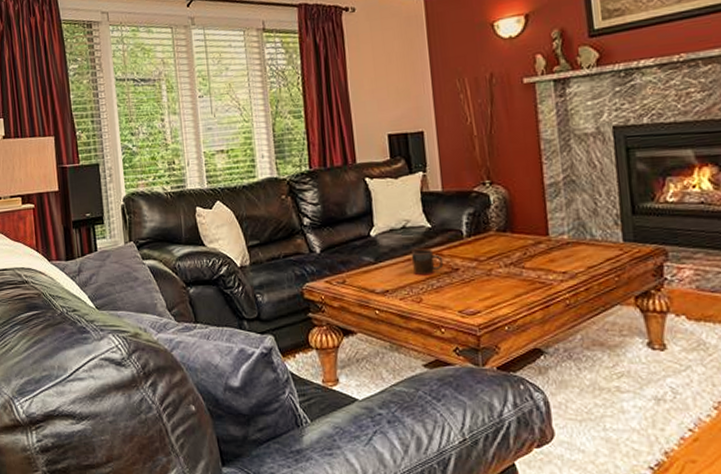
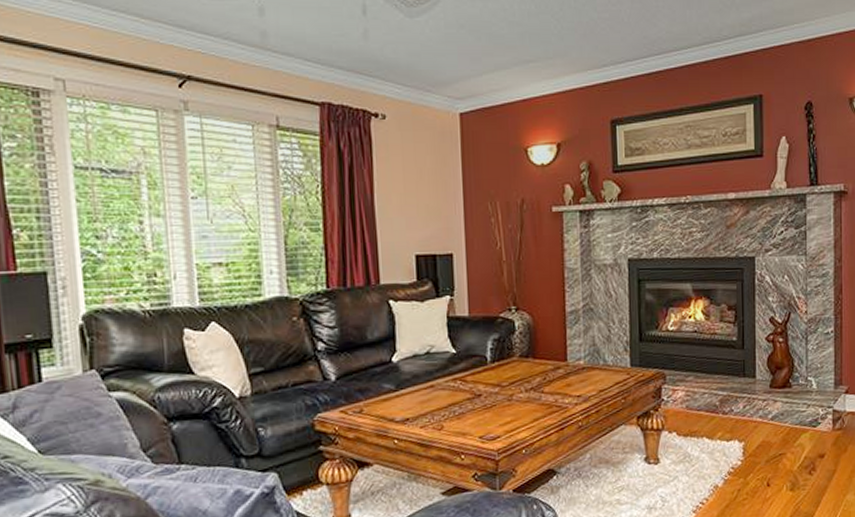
mug: present [411,248,444,276] -> none [434,374,467,403]

